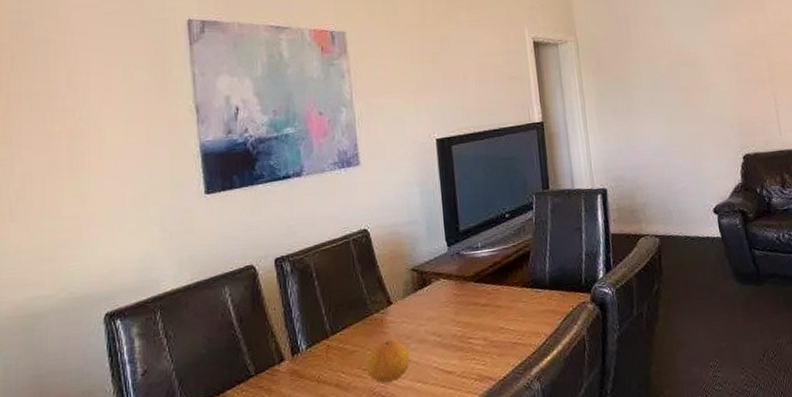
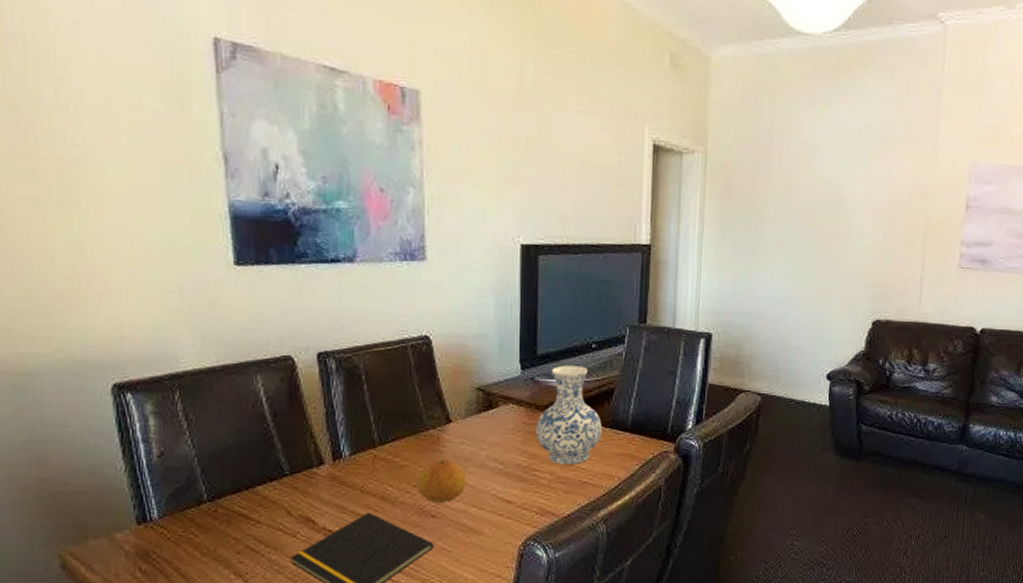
vase: none [466,235,524,329] -> present [536,365,602,465]

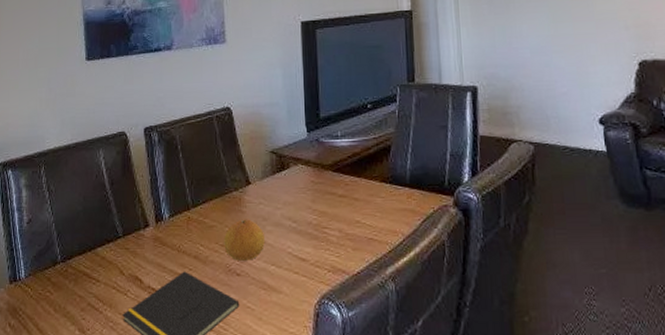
vase: present [536,365,602,465] -> none [323,125,383,221]

